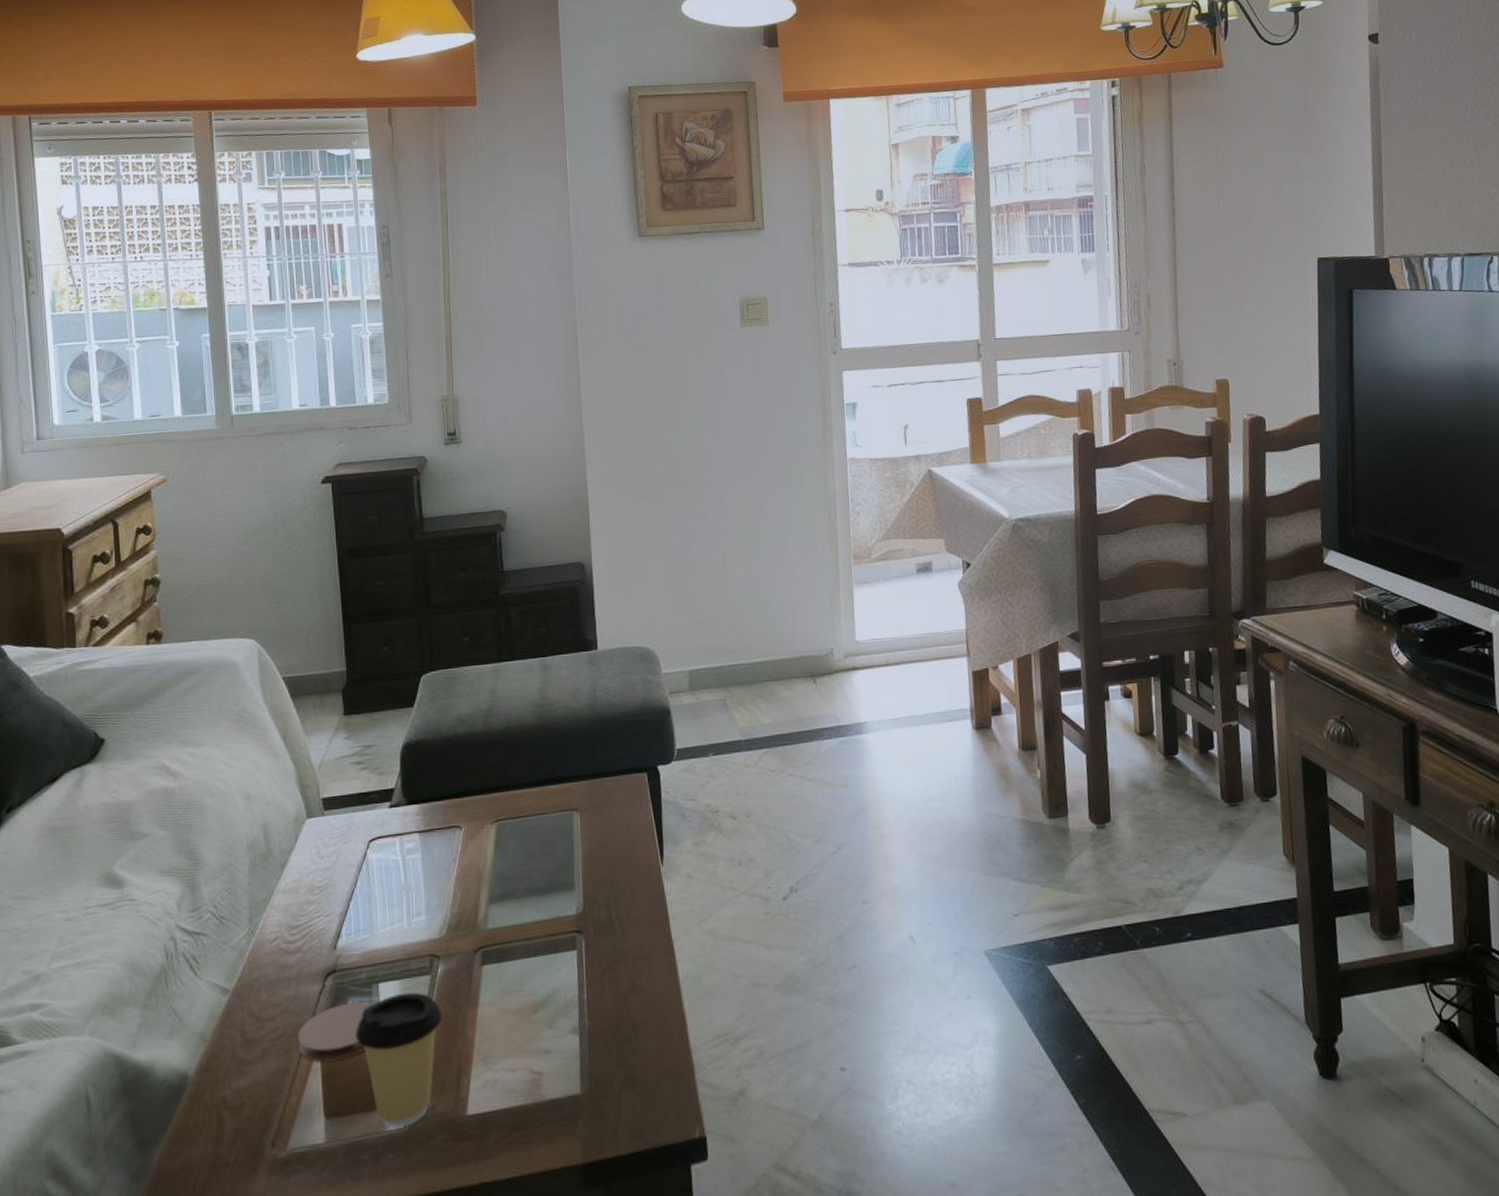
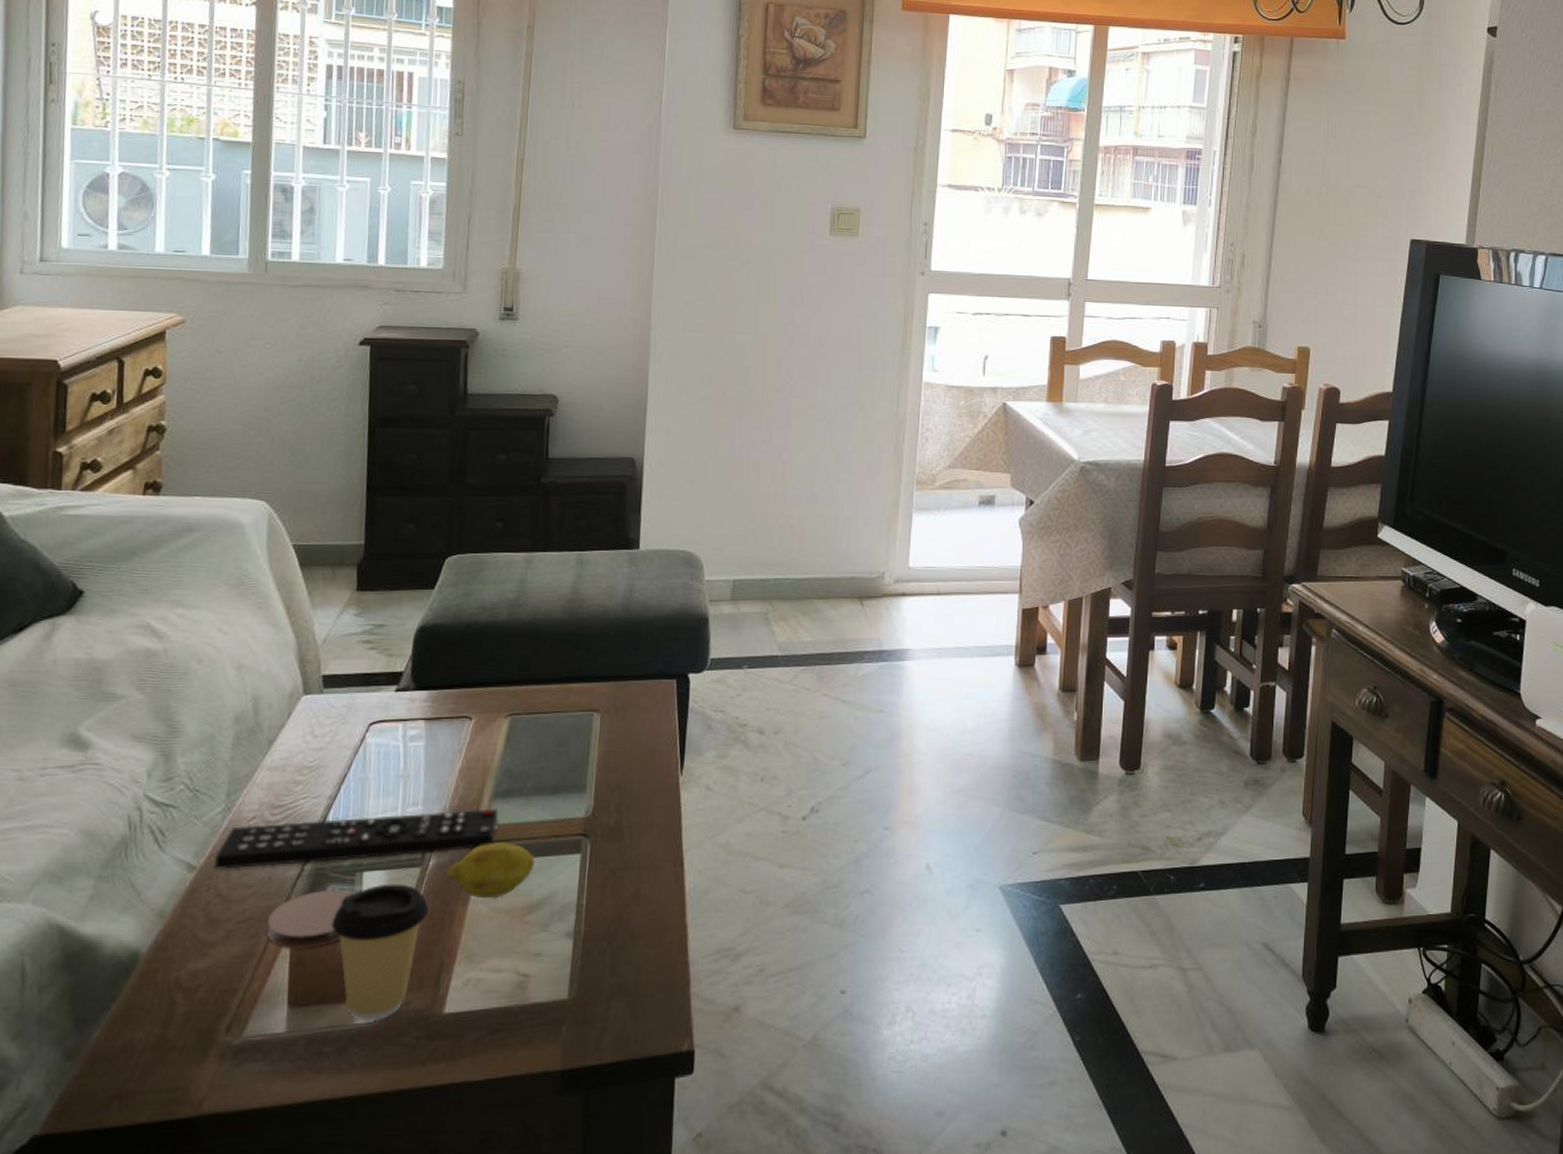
remote control: none [244,912,497,991] -> present [213,809,498,869]
fruit: none [454,944,535,1001] -> present [446,842,535,898]

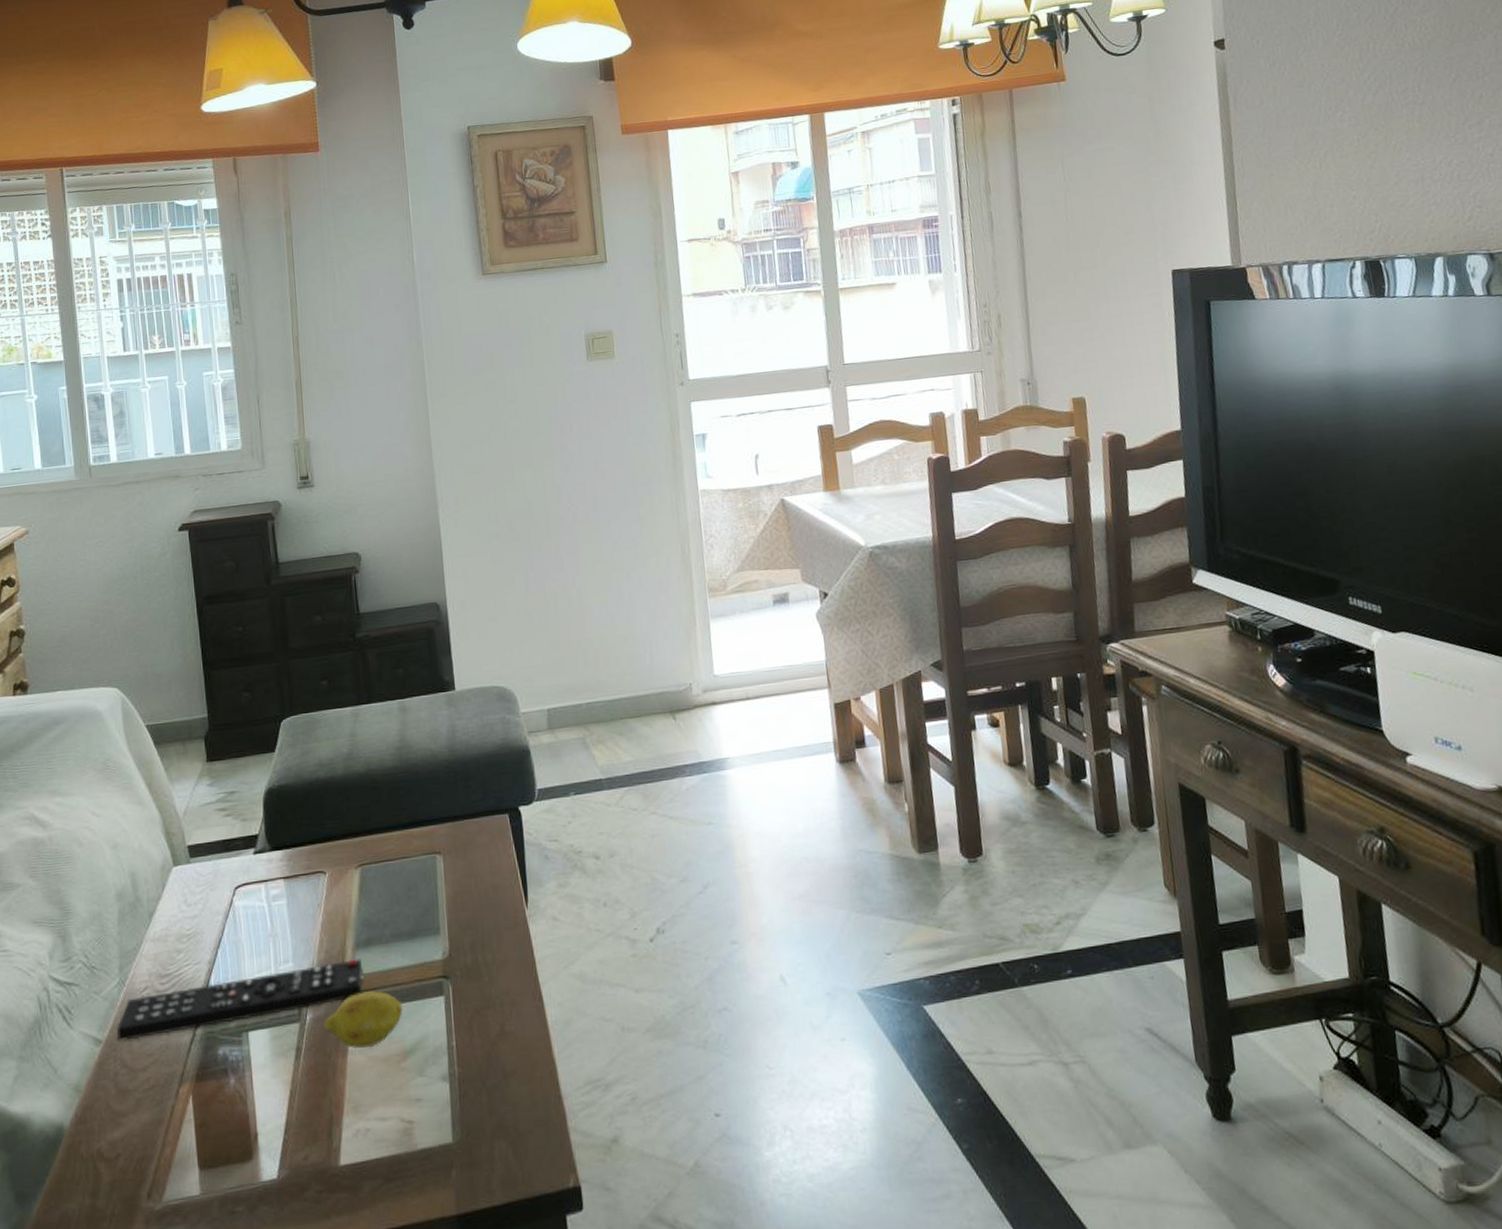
coaster: present [266,889,356,949] -> none [170,1050,244,1112]
coffee cup: present [331,884,429,1022] -> none [227,1040,313,1179]

